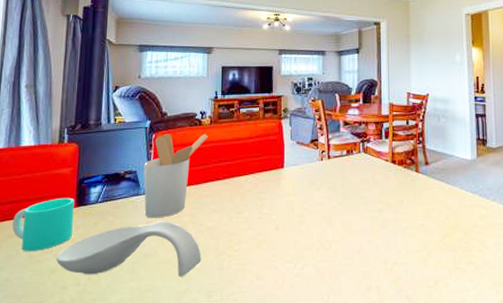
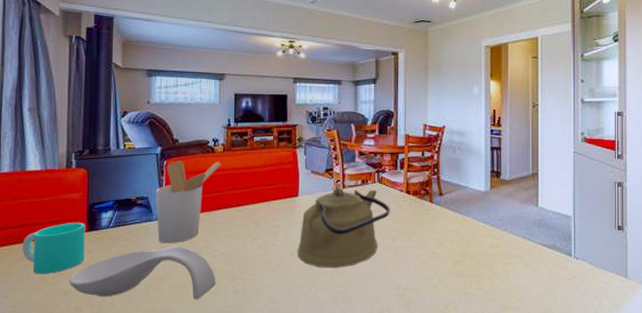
kettle: none [283,157,376,243] -> present [297,186,390,269]

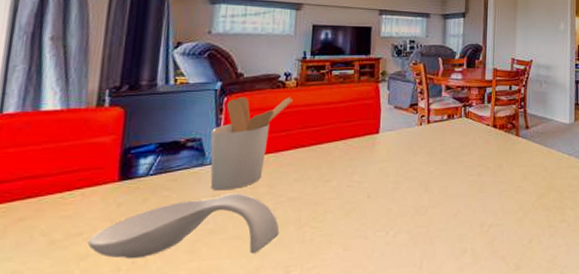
cup: present [22,222,85,275] -> none [25,170,116,237]
kettle: present [297,186,390,269] -> none [375,121,476,209]

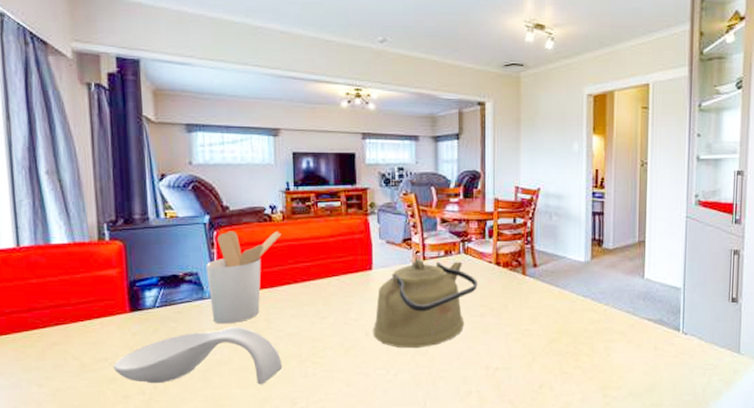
kettle: none [375,121,476,209] -> present [373,258,478,349]

